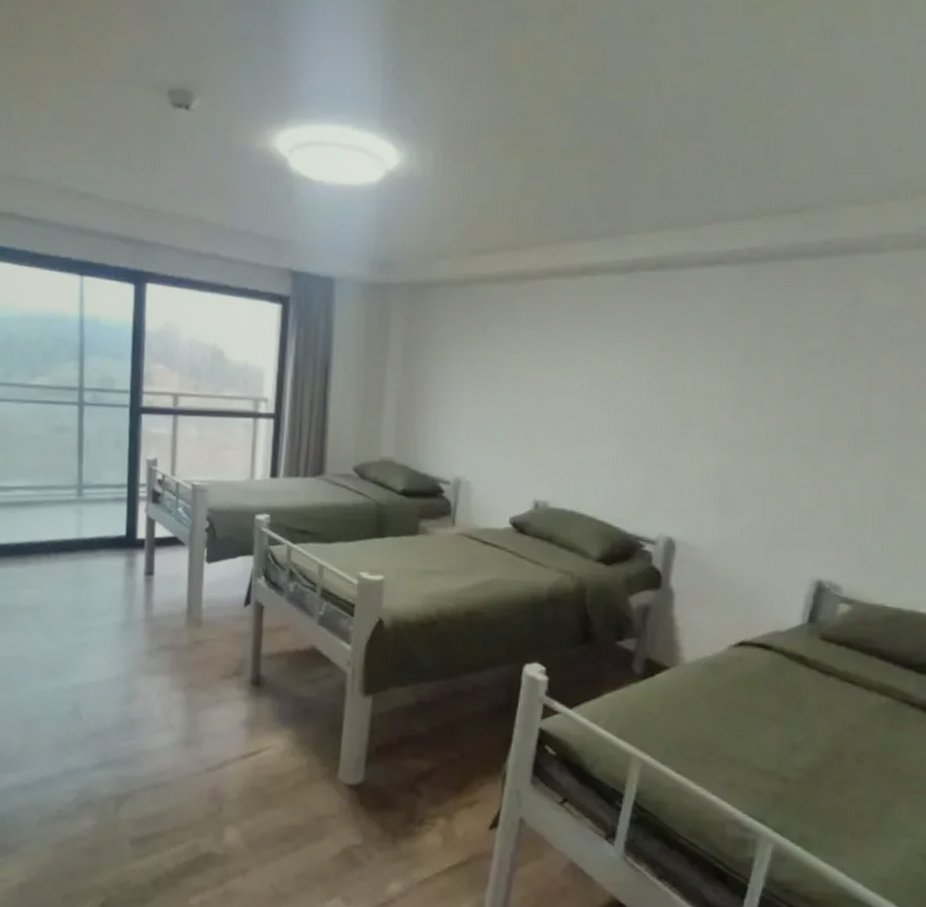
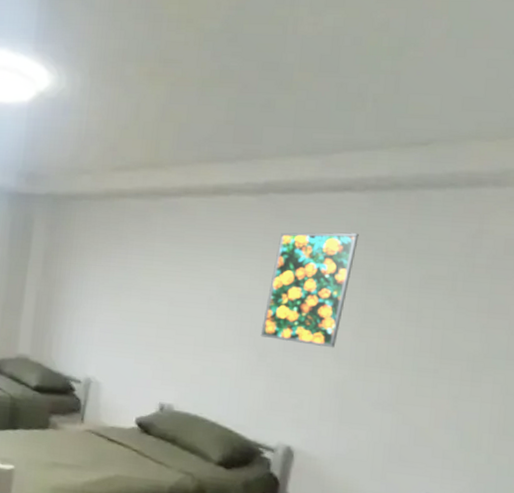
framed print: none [635,309,733,432] -> present [260,232,359,348]

